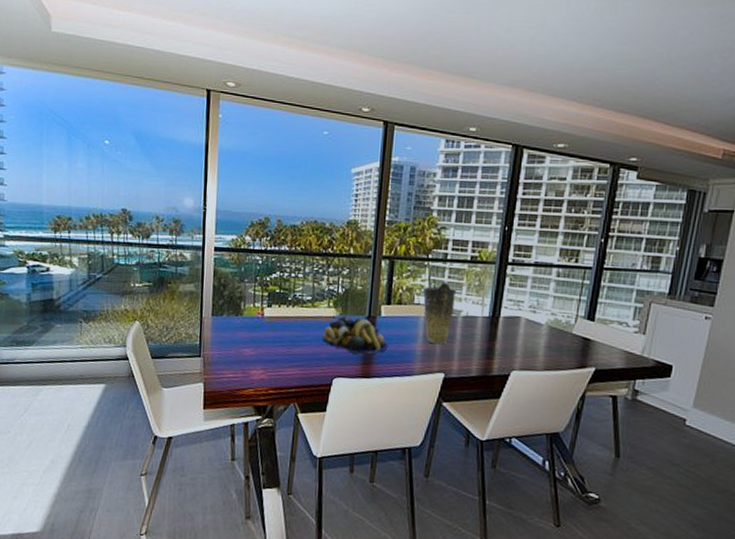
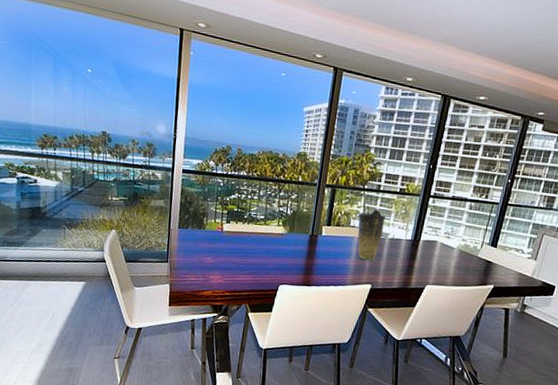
fruit bowl: present [323,316,389,354] -> none [272,233,327,266]

